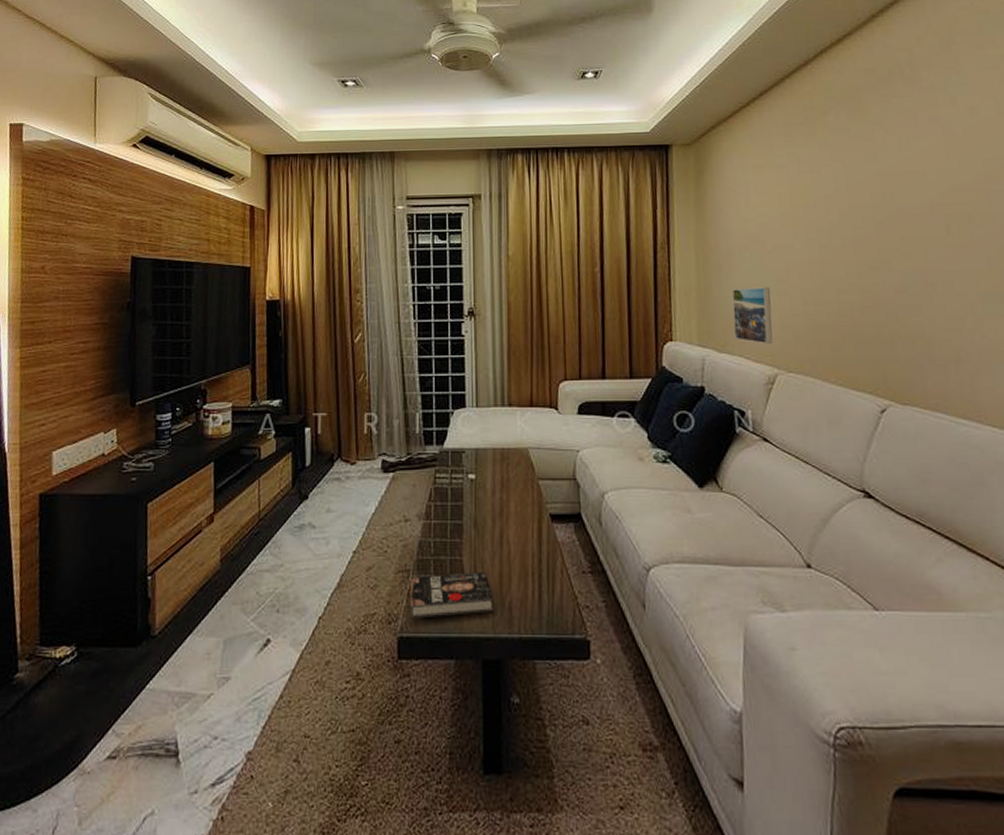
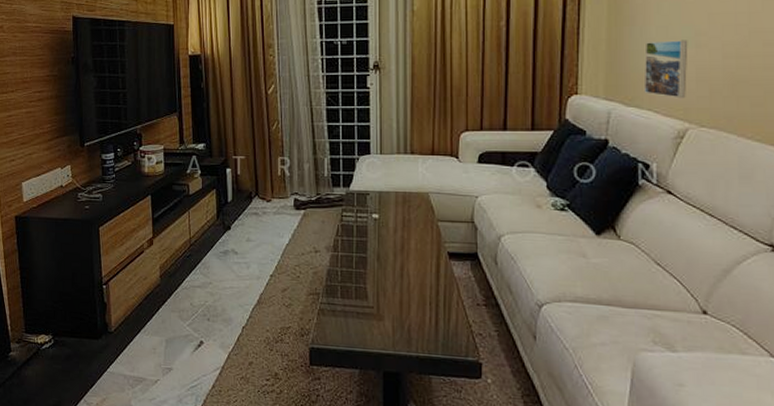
book: present [410,572,494,619] -> none [320,298,394,334]

